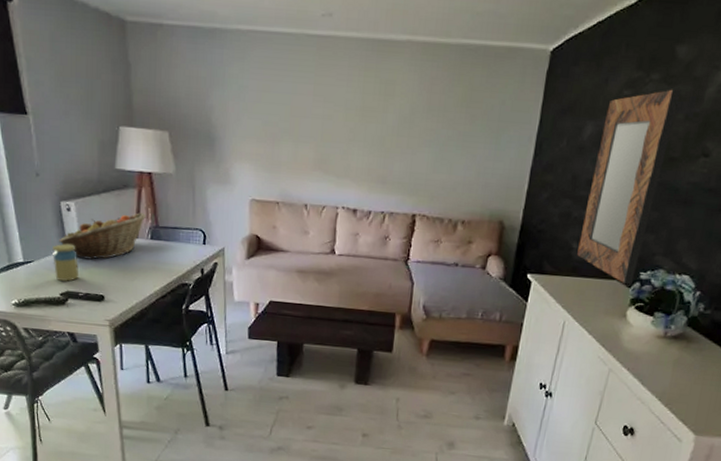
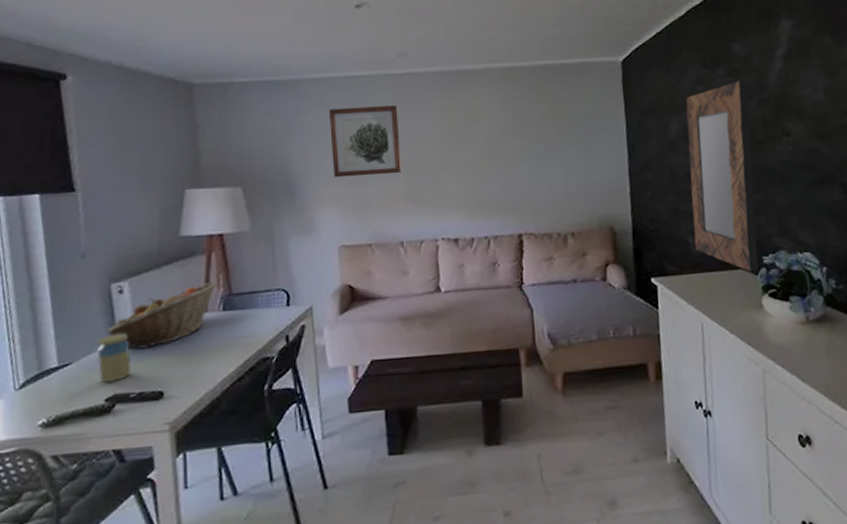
wall art: none [250,64,316,140] -> present [328,105,401,178]

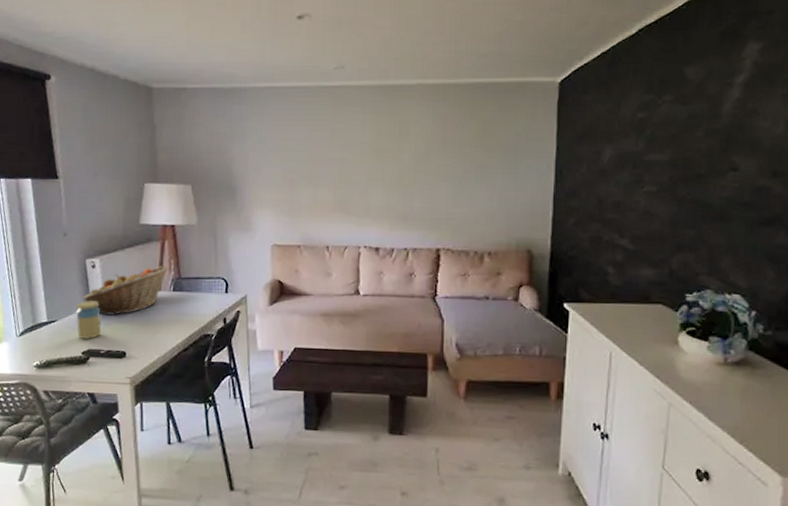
wall art: present [328,105,401,178] -> none [268,117,332,183]
home mirror: present [685,80,759,273] -> none [614,108,697,309]

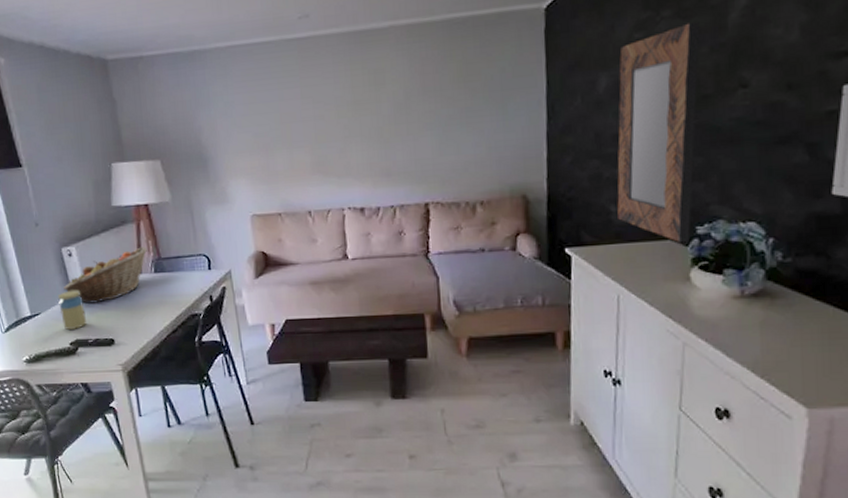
home mirror: none [614,108,697,309] -> present [617,21,700,243]

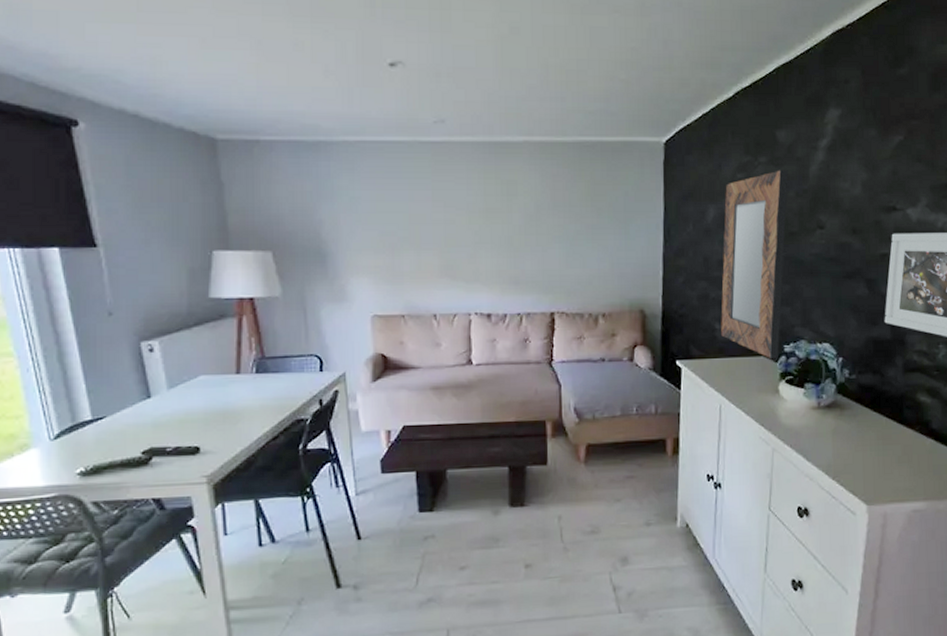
jar: present [58,290,87,330] -> none [131,390,167,436]
fruit basket: present [63,247,147,304] -> none [139,344,248,406]

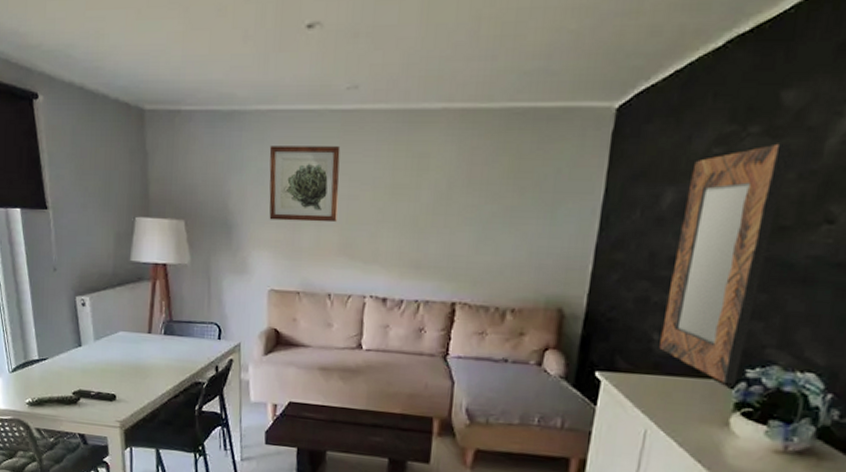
wall art: none [361,175,436,247] -> present [269,146,341,223]

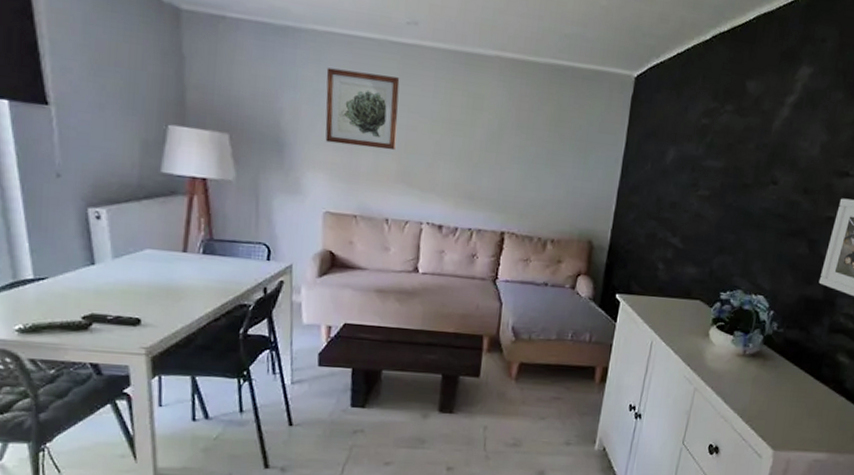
home mirror: present [659,143,791,385] -> none [663,120,752,305]

